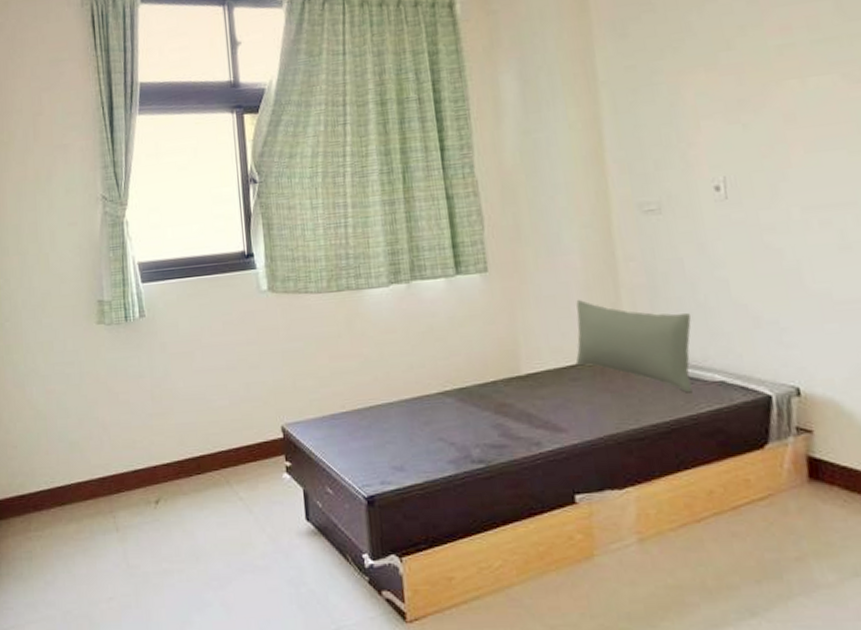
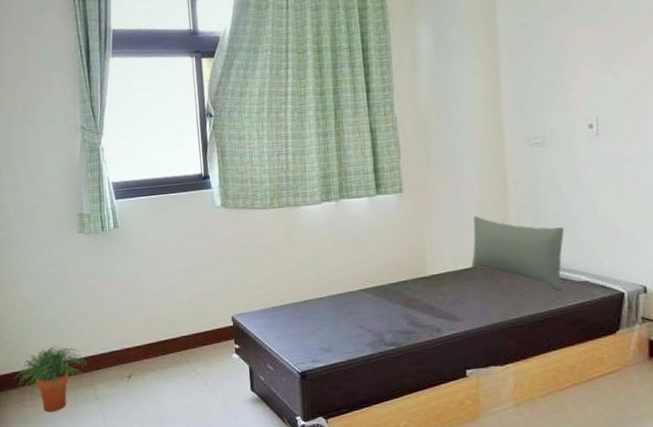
potted plant: none [20,463,106,545] -> present [16,346,87,411]

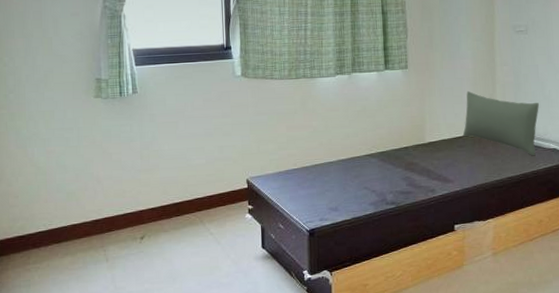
potted plant: present [16,346,87,411] -> none [20,209,98,274]

